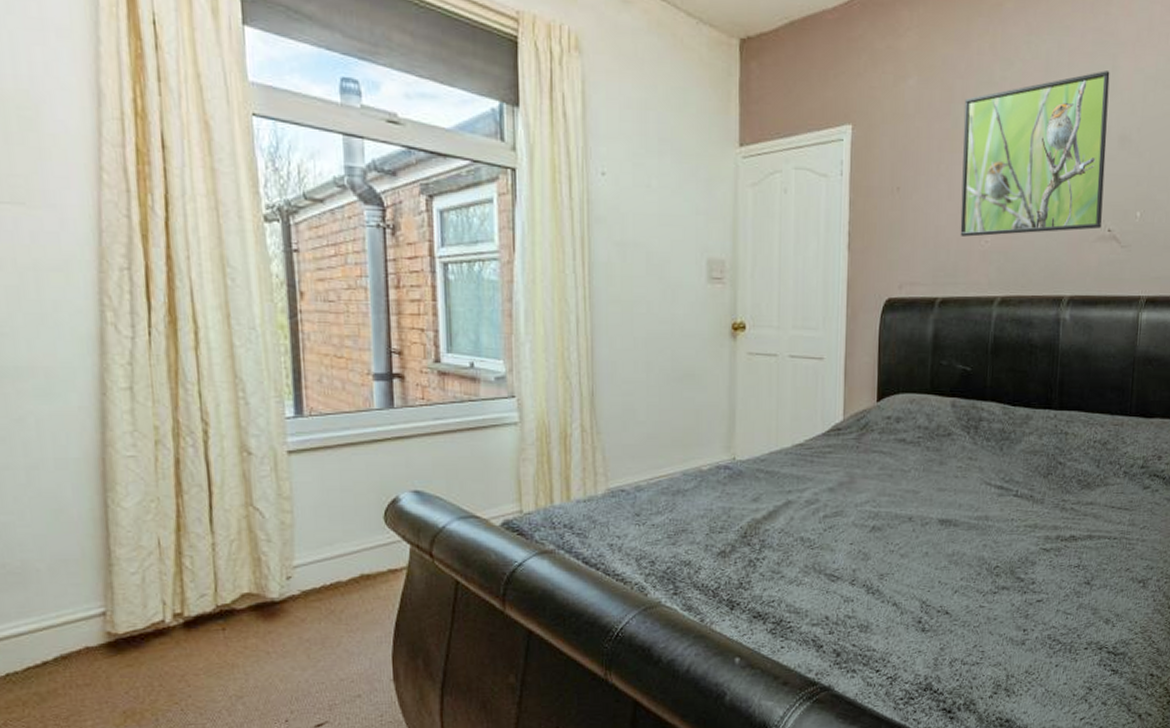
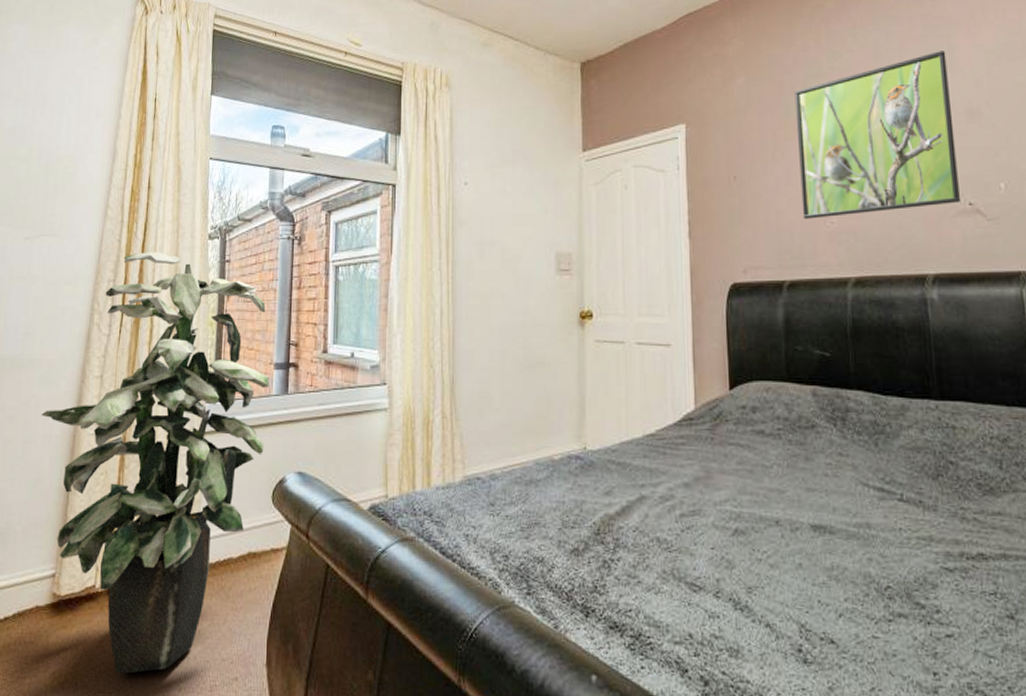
indoor plant: none [47,233,369,704] -> present [41,252,270,674]

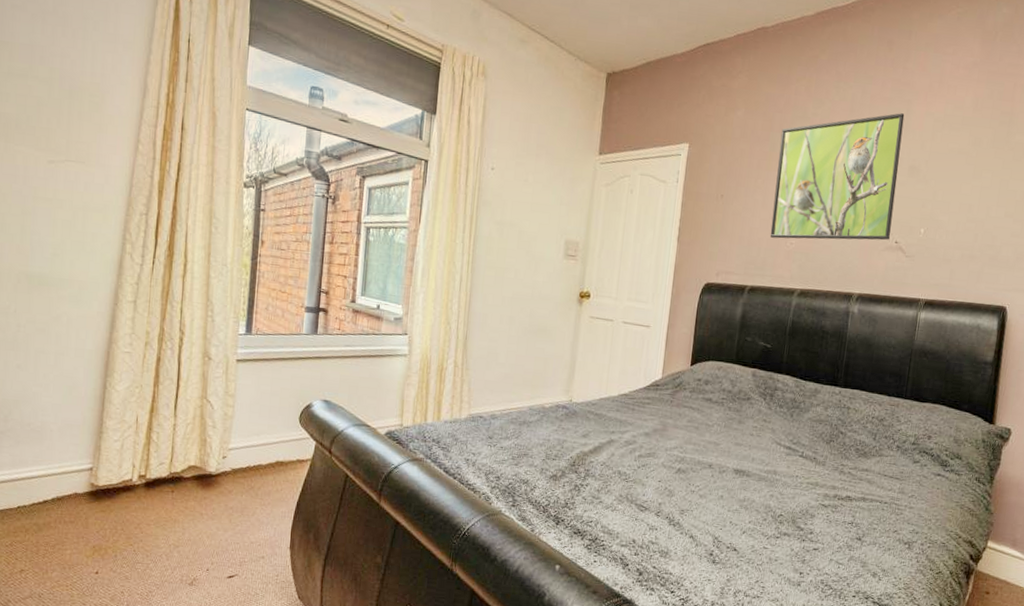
indoor plant: present [41,252,270,674] -> none [73,191,300,550]

